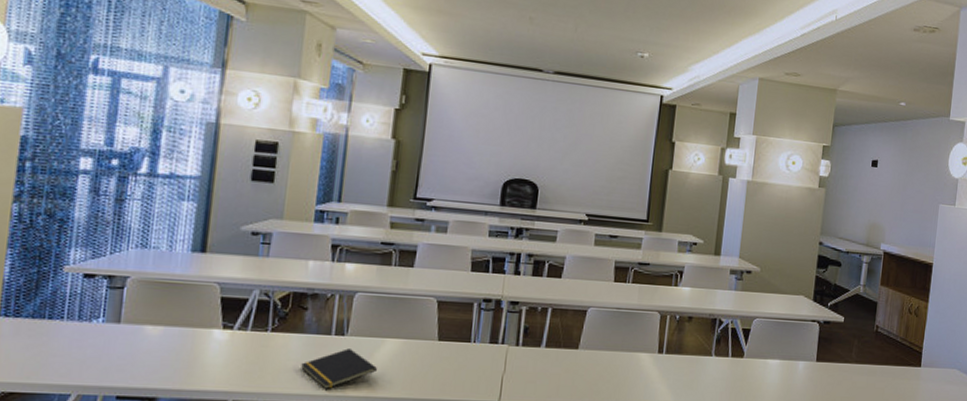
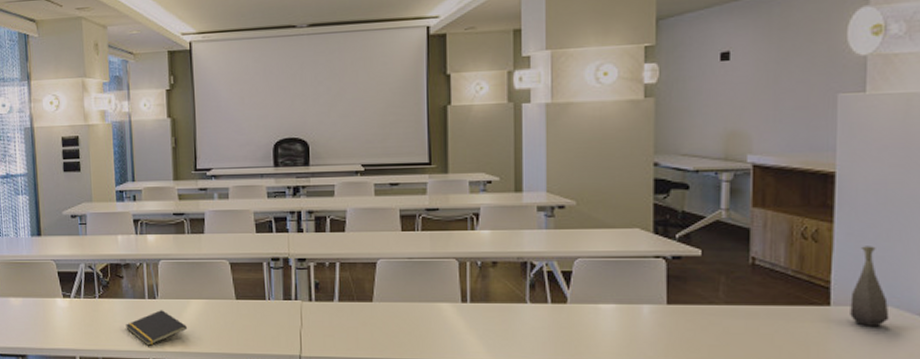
bottle: none [932,322,955,384] -> present [850,246,890,326]

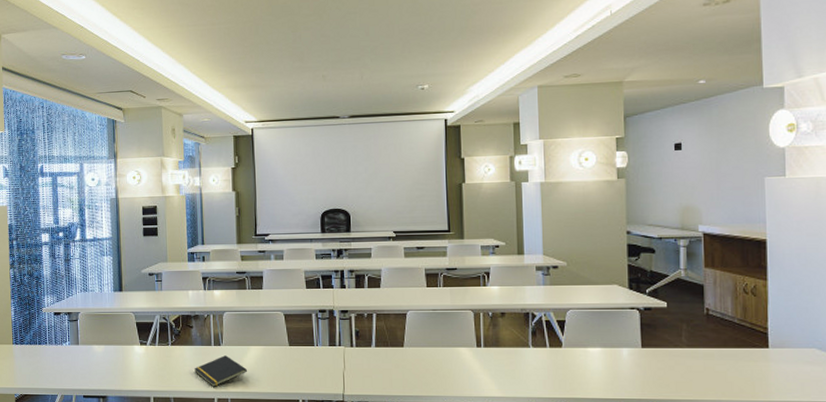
bottle: present [850,246,890,326] -> none [784,299,815,365]

